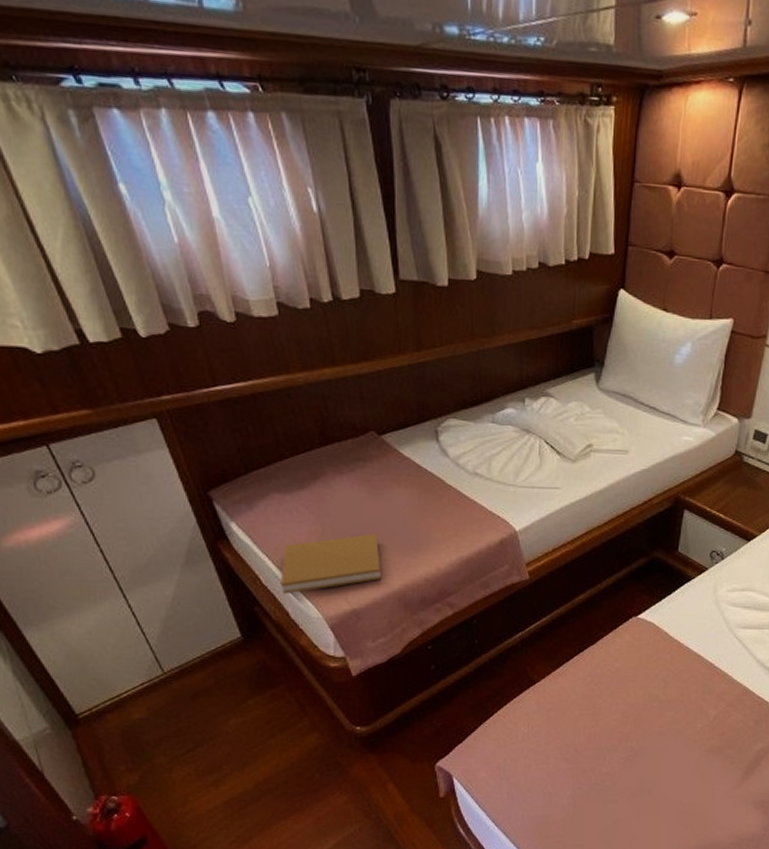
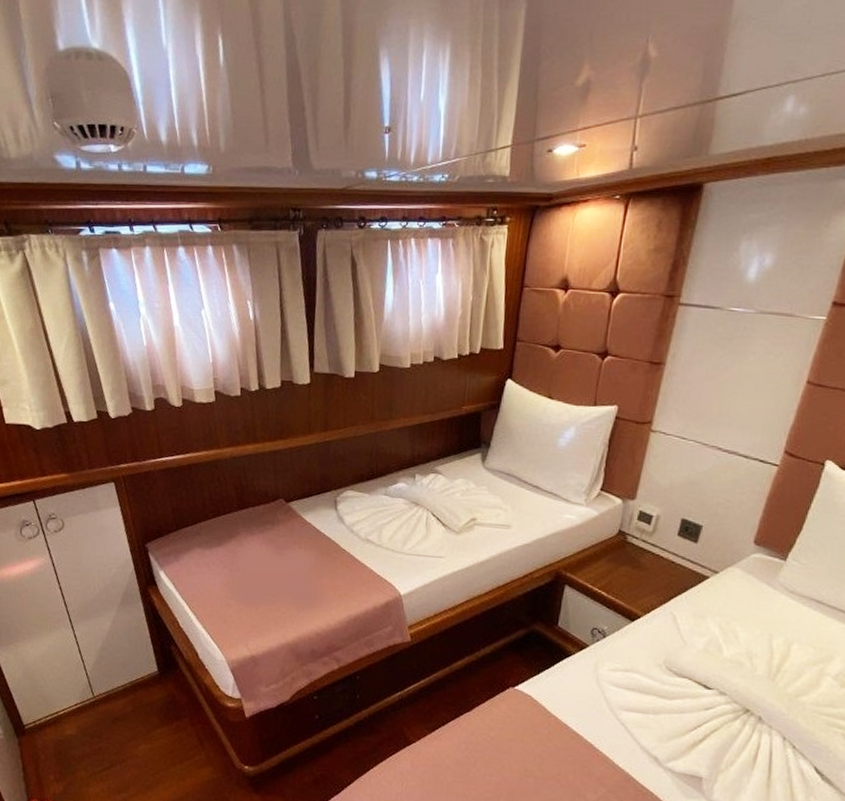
book: present [280,533,382,595] -> none [193,588,279,637]

